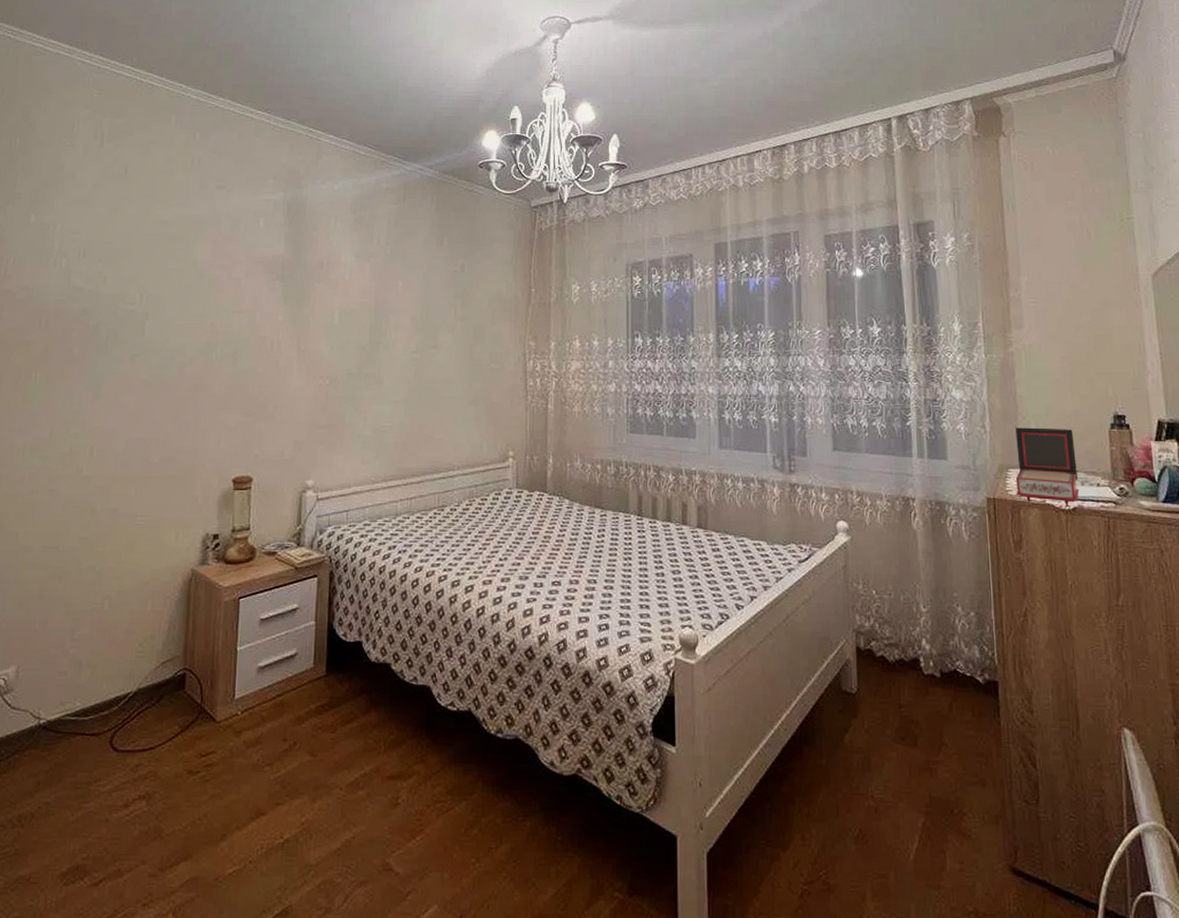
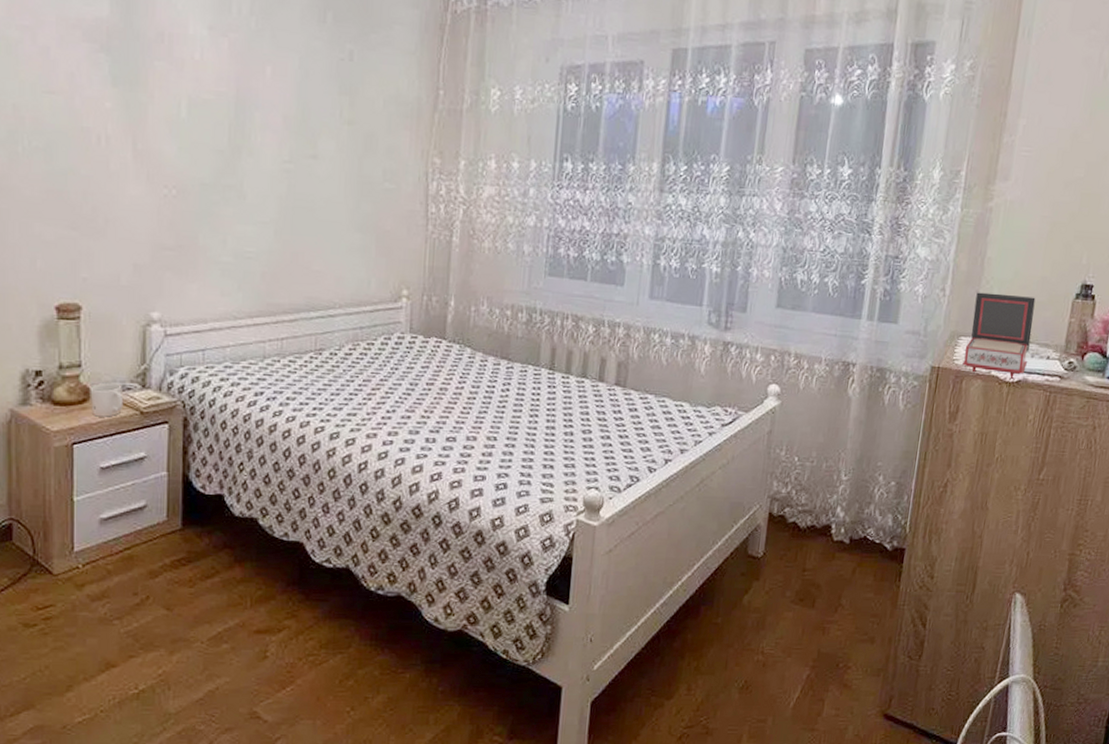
mug: none [255,542,282,573] -> present [90,382,124,417]

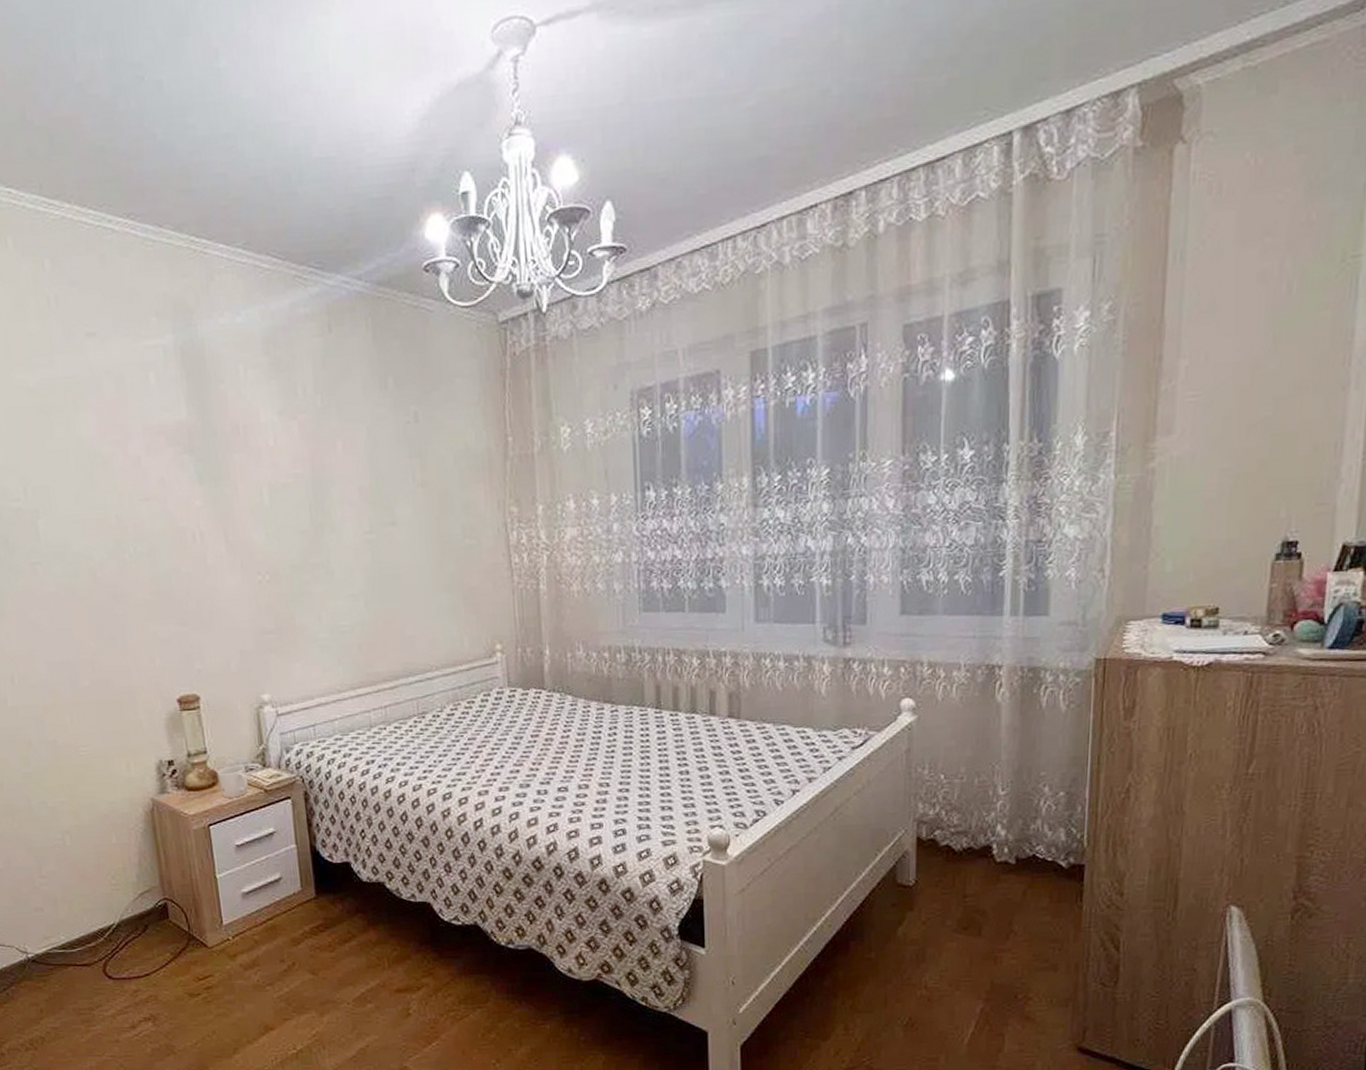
jewelry box: present [962,292,1036,379] -> none [1135,565,1222,662]

